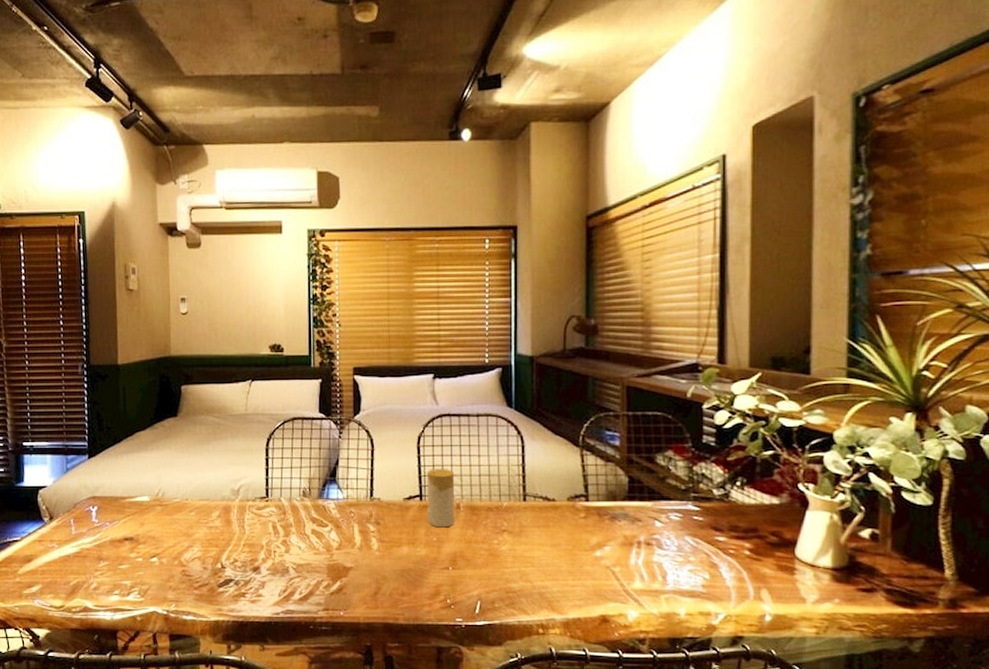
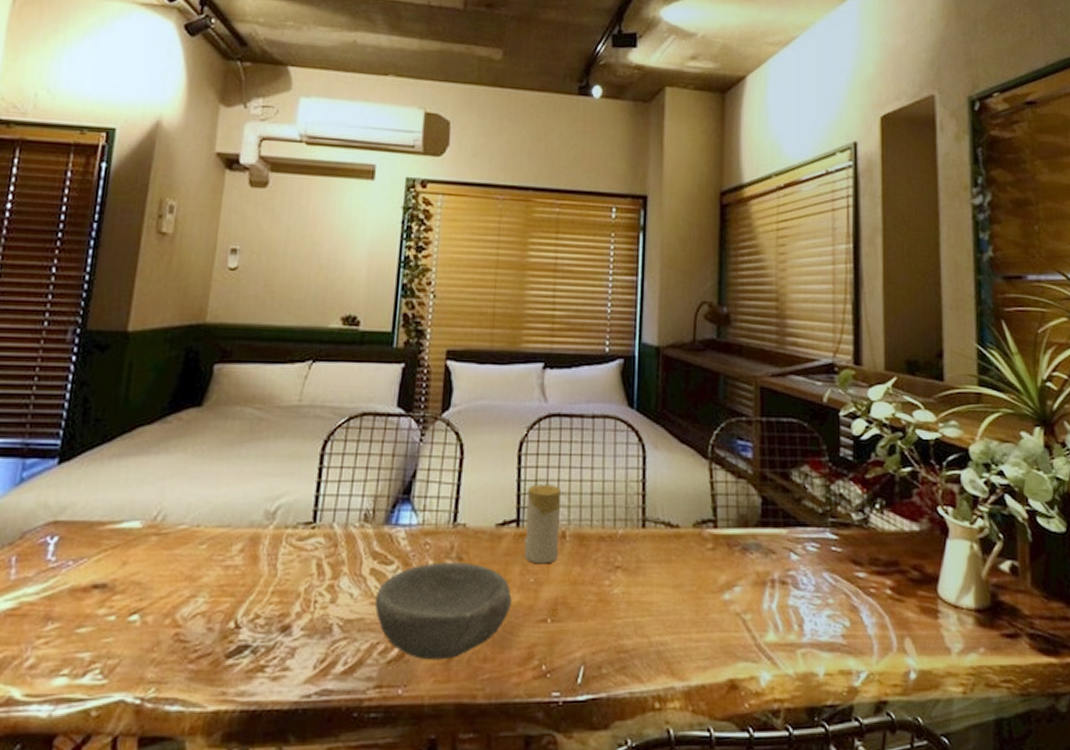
bowl: none [317,525,420,594] -> present [374,561,512,661]

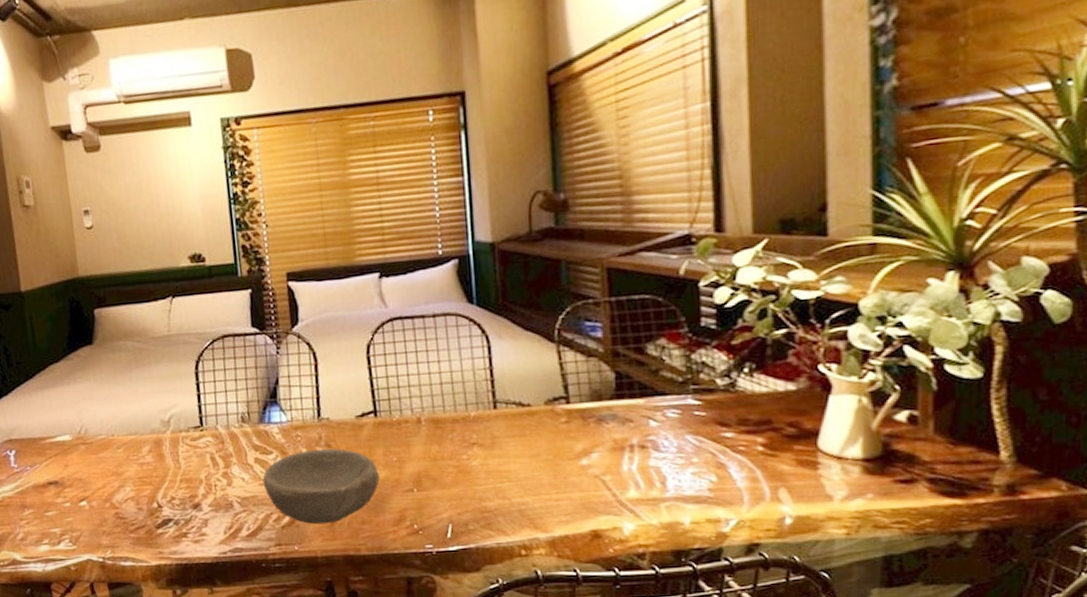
candle: present [524,485,561,564] -> none [380,379,416,446]

